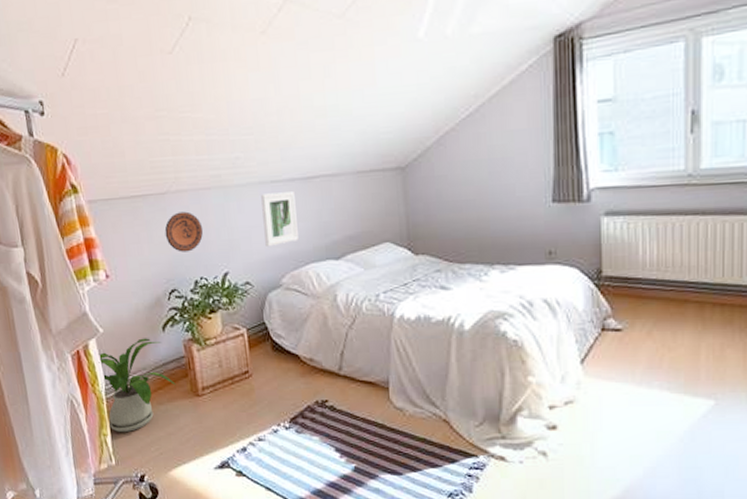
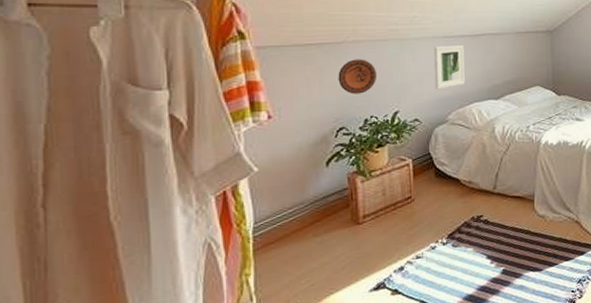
house plant: present [97,338,176,432] -> none [248,173,336,270]

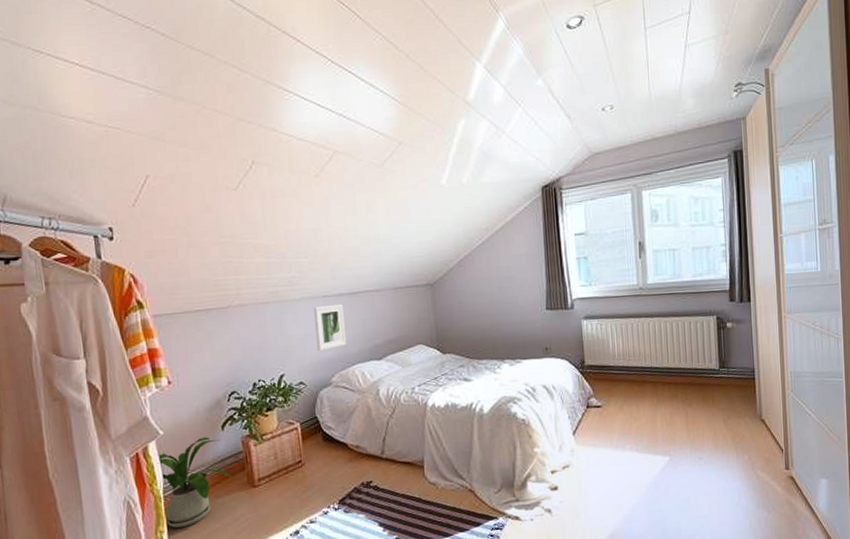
house plant: none [248,173,336,270] -> present [157,437,233,528]
decorative plate: present [338,59,378,94] -> none [226,323,262,359]

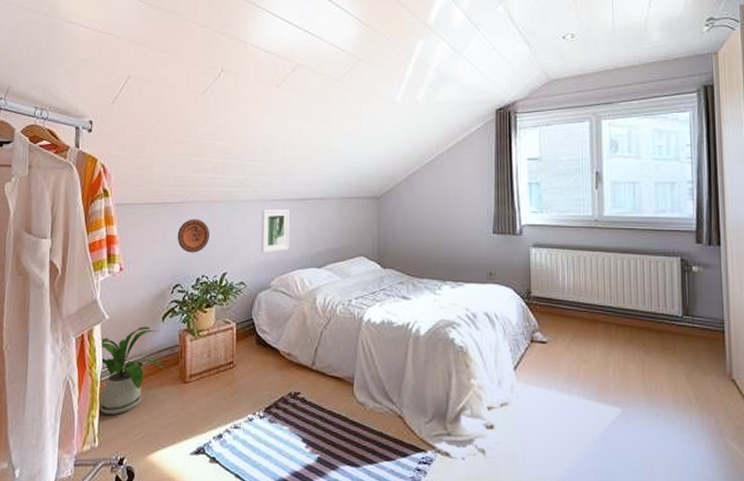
decorative plate: none [226,323,262,359] -> present [177,219,210,253]

